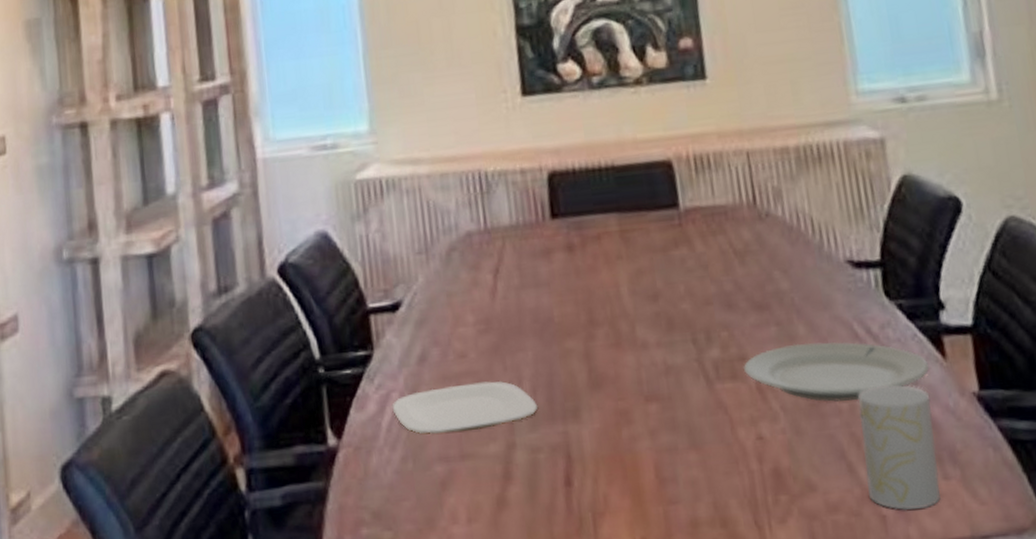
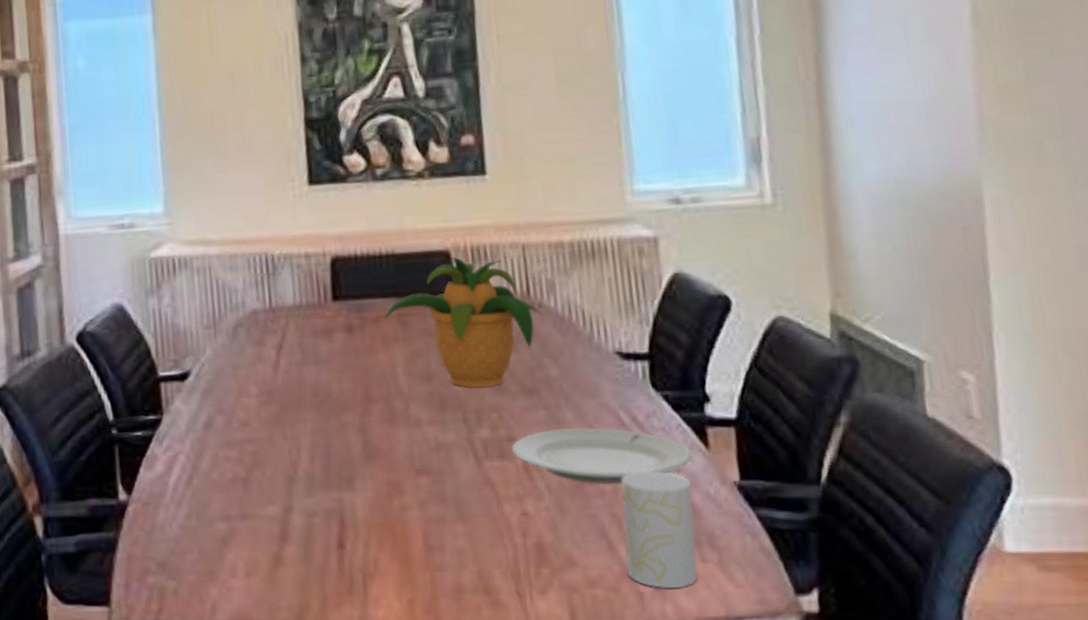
plate: present [392,381,538,435] -> none [178,449,315,495]
potted plant: none [605,167,770,306] -> present [383,257,542,388]

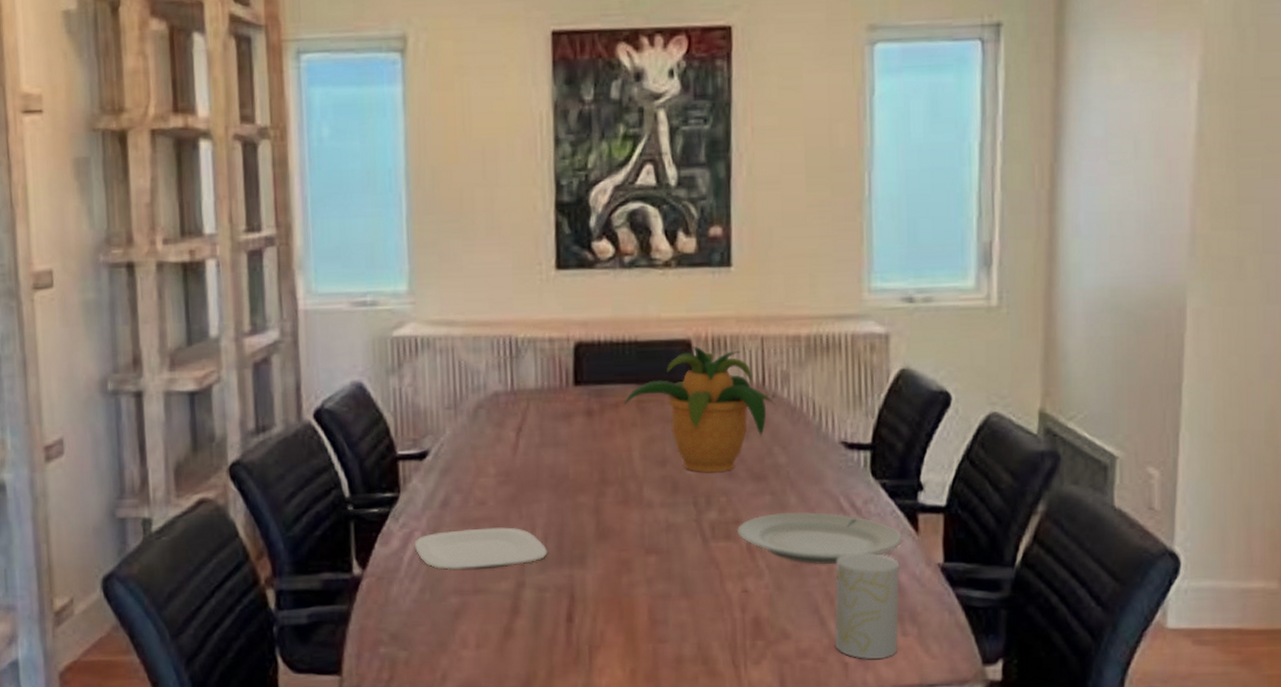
plate: none [178,449,315,495] -> present [414,527,548,571]

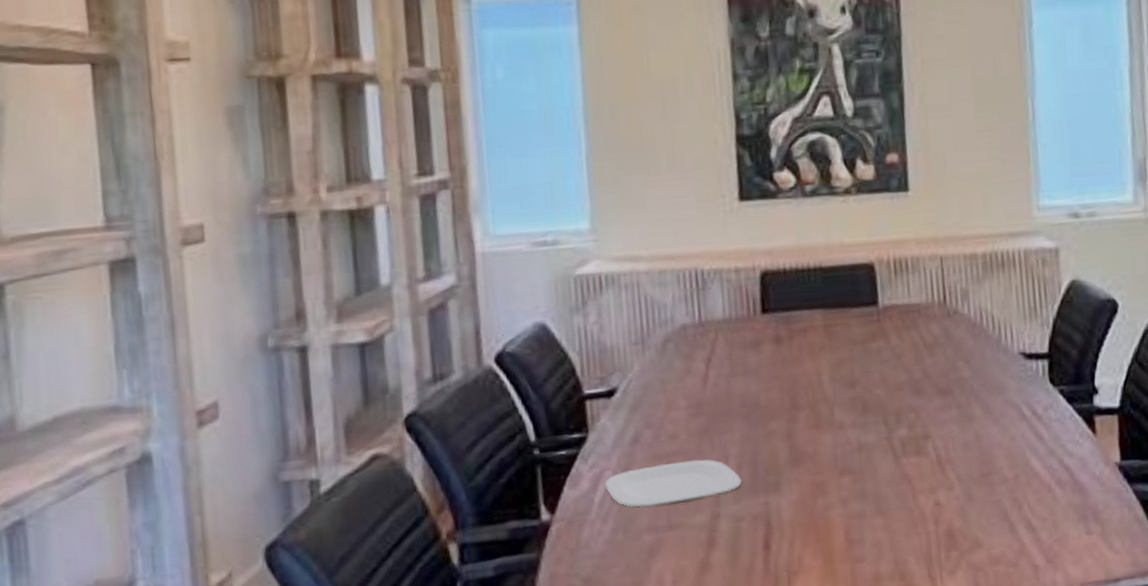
potted plant: present [623,347,775,473] -> none [810,269,957,391]
plate: present [736,511,903,564] -> none [926,421,1082,472]
cup: present [835,553,900,660] -> none [1022,457,1084,561]

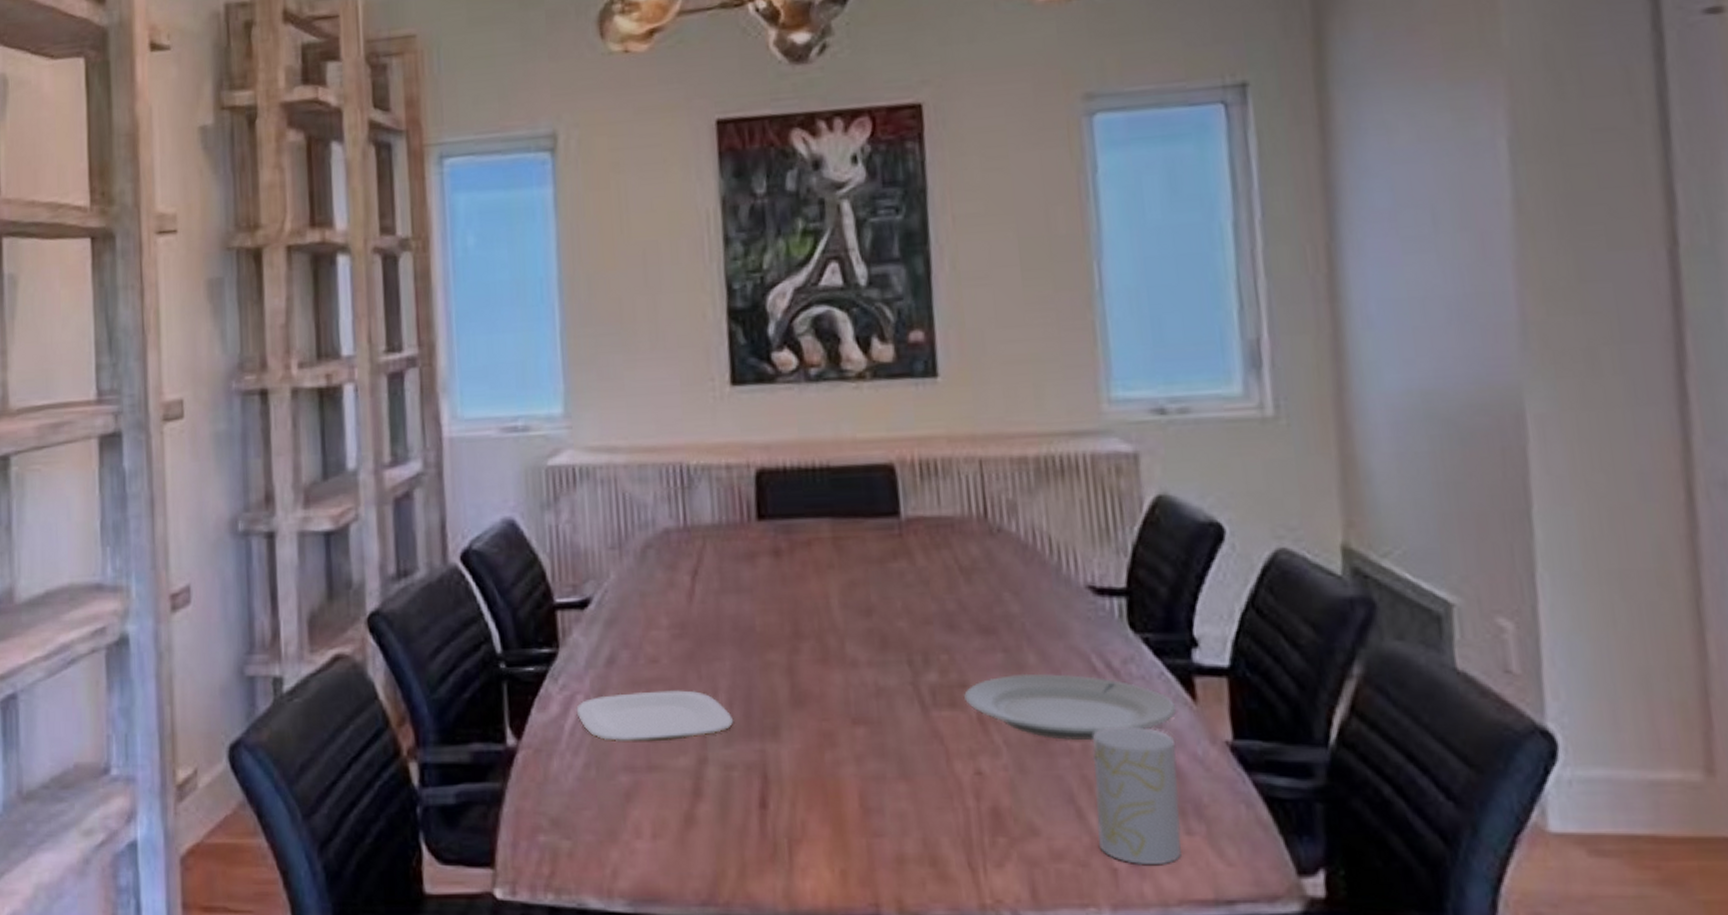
plate: none [926,421,1082,472] -> present [963,673,1177,740]
cup: none [1022,457,1084,561] -> present [1092,726,1182,866]

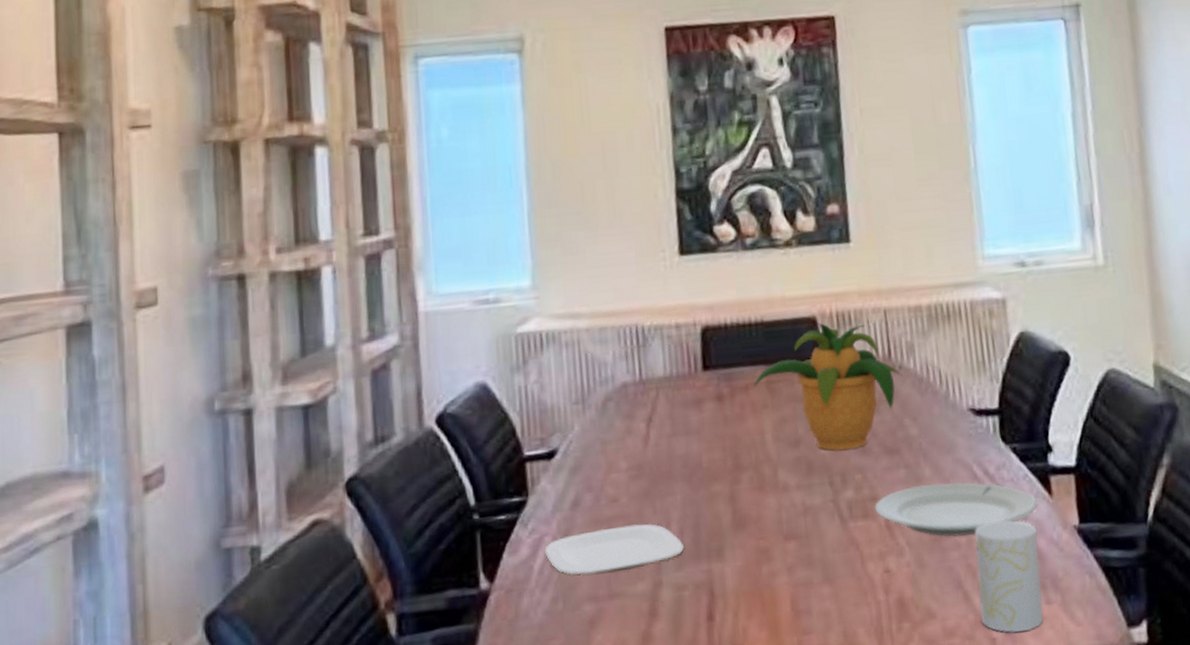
potted plant: none [816,472,1002,625] -> present [752,323,903,451]

